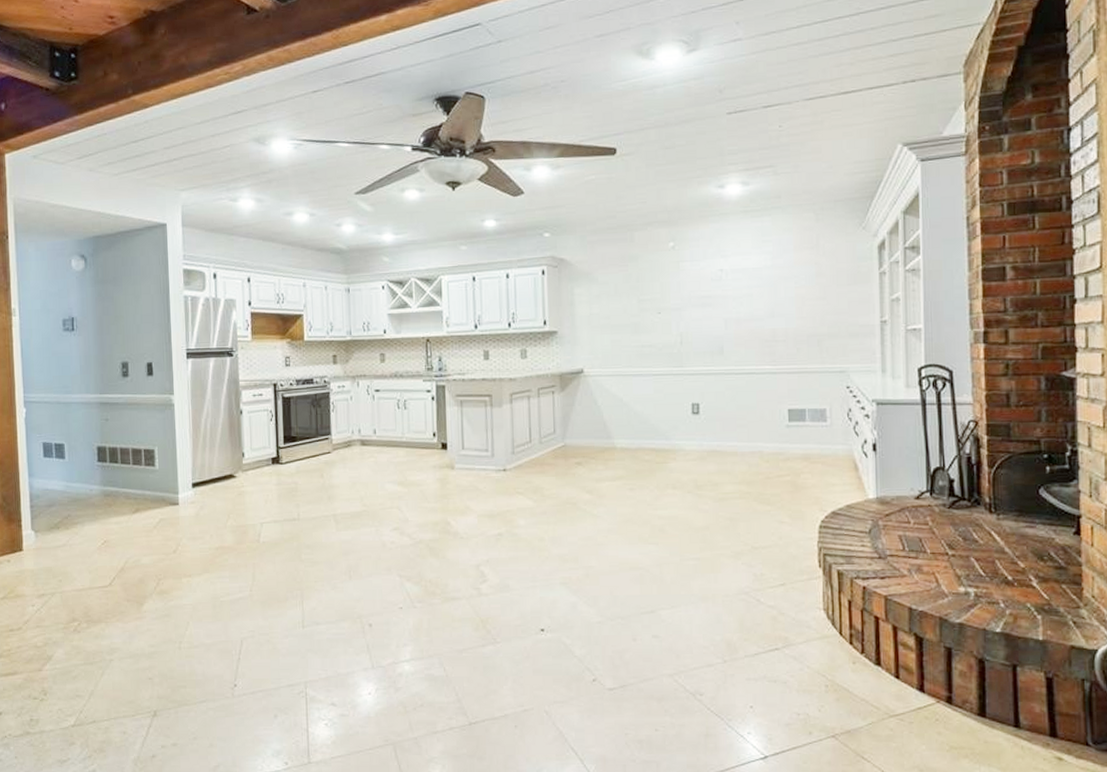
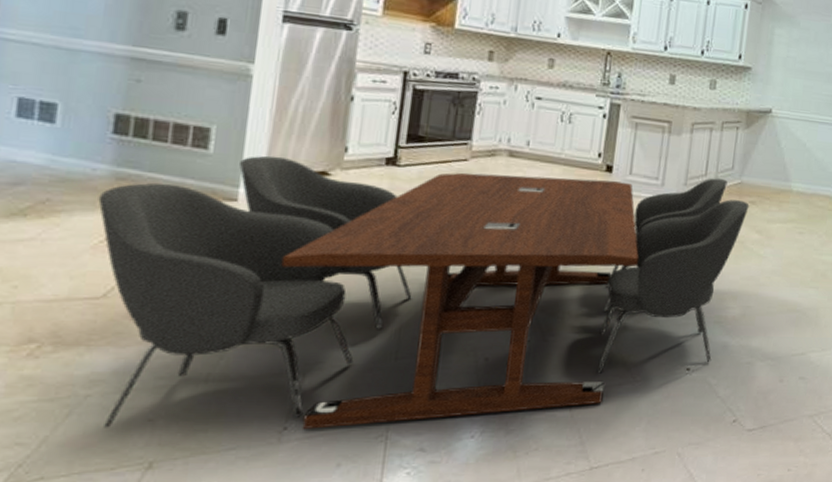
dining table: none [96,443,576,686] -> present [98,156,750,429]

